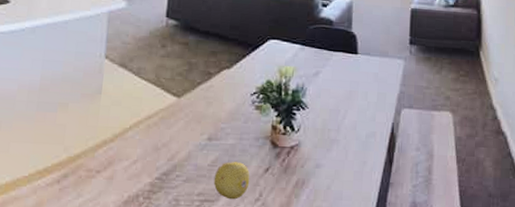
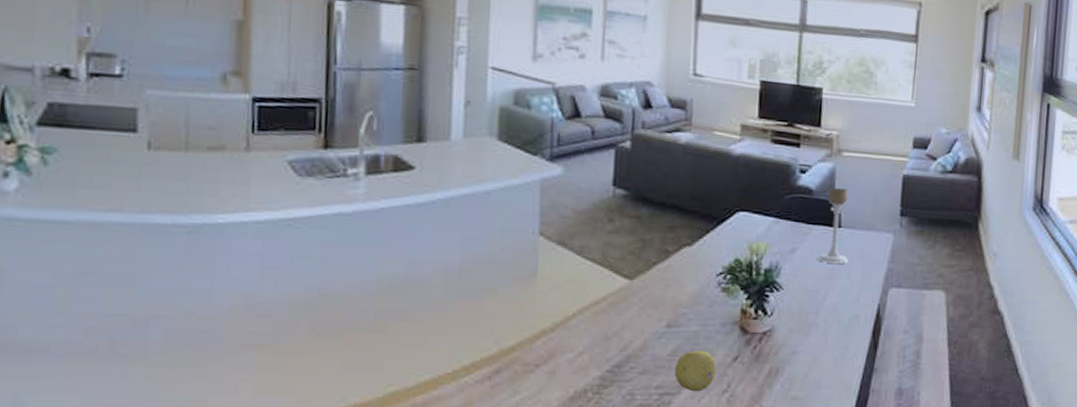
candle holder: none [338,19,365,86] -> present [818,187,848,264]

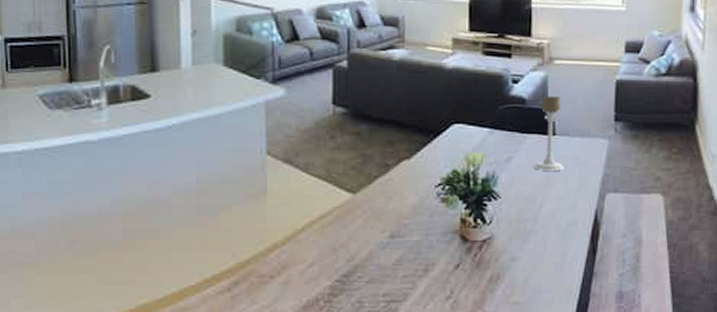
fruit: present [674,349,717,392] -> none [399,258,439,299]

